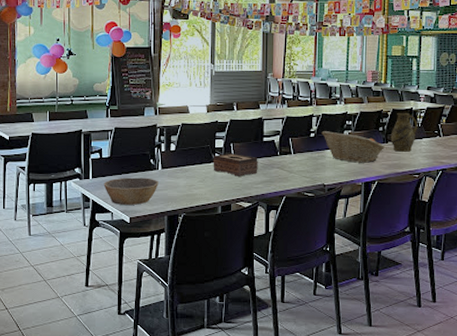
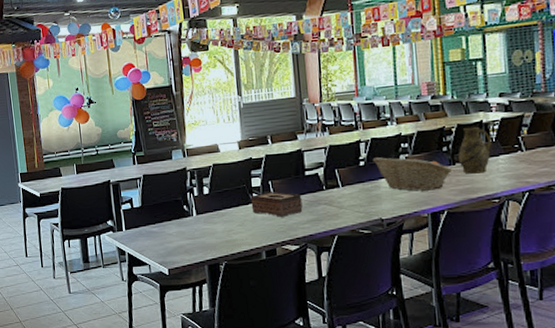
bowl: present [103,177,159,205] -> none [137,225,195,256]

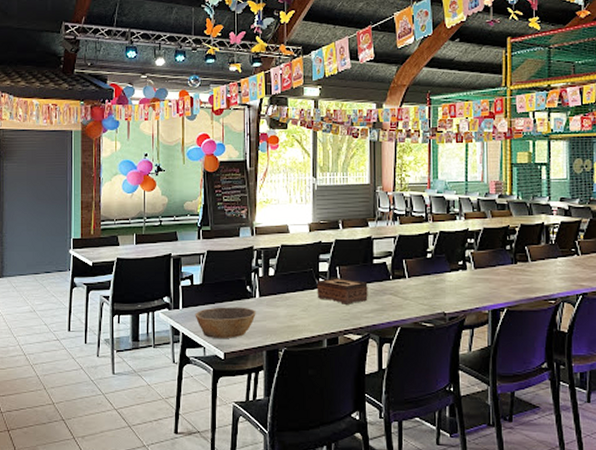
bowl: none [137,225,195,256] -> present [195,307,256,338]
fruit basket: present [372,157,452,191] -> none [439,251,513,287]
pitcher: present [458,126,492,174] -> none [520,228,551,274]

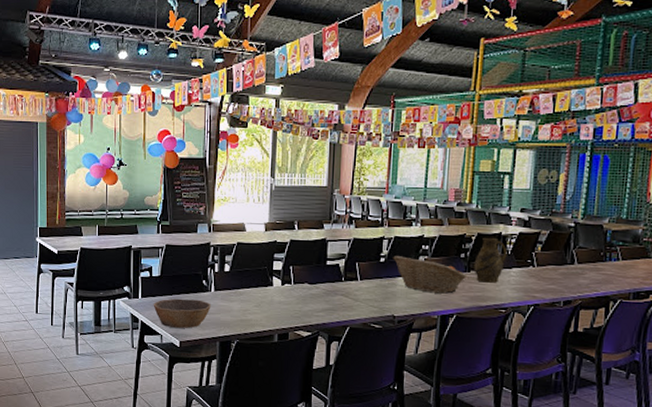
tissue box: present [317,278,368,304] -> none [270,277,320,303]
fruit basket: none [439,251,513,287] -> present [393,256,466,294]
pitcher: none [520,228,551,274] -> present [474,237,507,283]

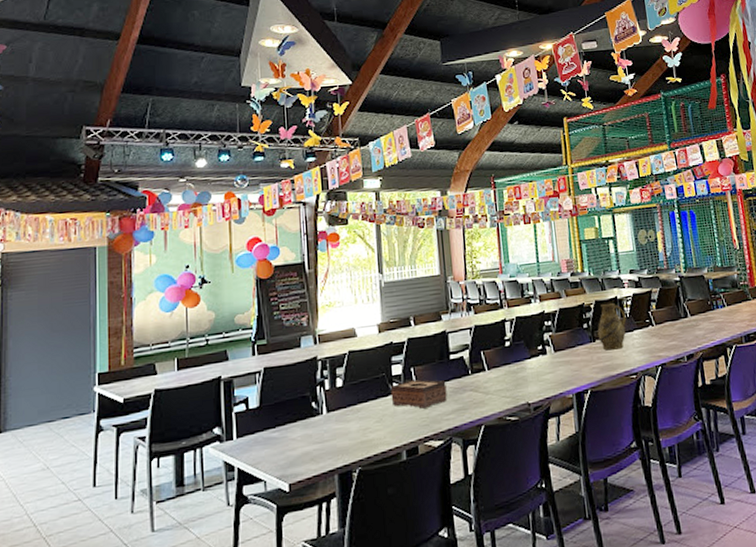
bowl: present [153,298,211,328] -> none [252,426,324,469]
tissue box: none [270,277,320,303] -> present [390,379,448,409]
fruit basket: present [393,256,466,294] -> none [517,335,593,371]

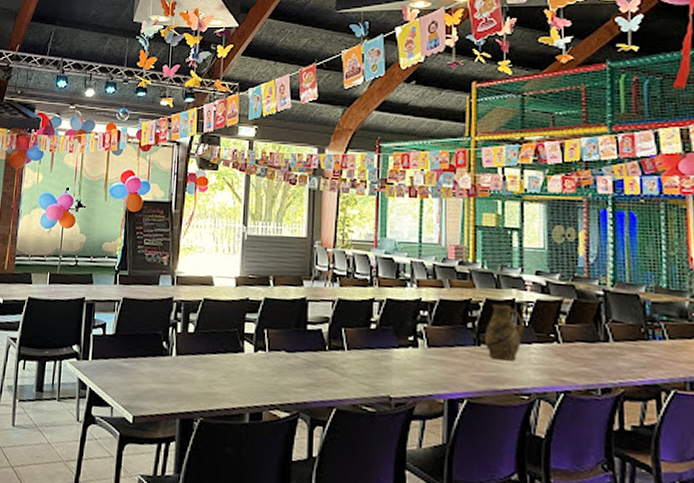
tissue box: present [390,379,448,409] -> none [240,341,300,375]

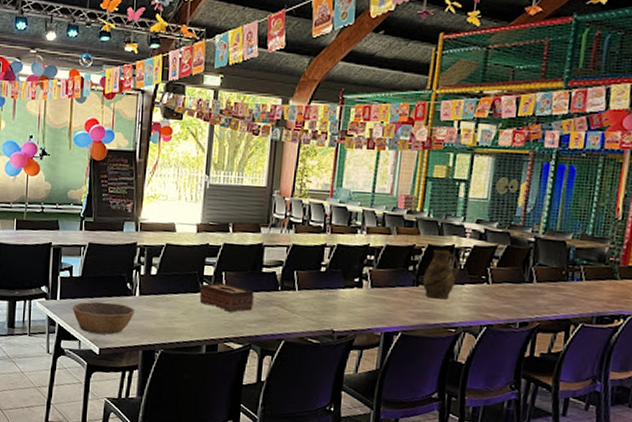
bowl: none [104,362,171,400] -> present [72,301,135,335]
tissue box: none [240,341,300,375] -> present [199,283,254,312]

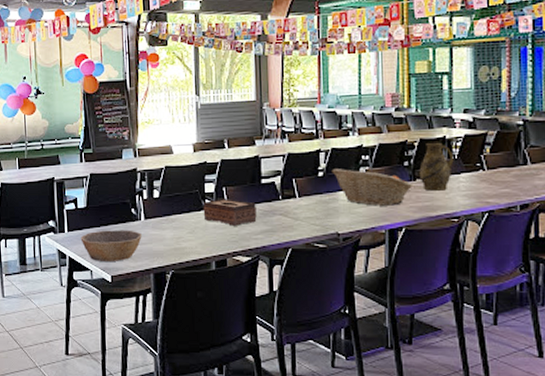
fruit basket: none [335,265,414,309] -> present [332,169,412,206]

